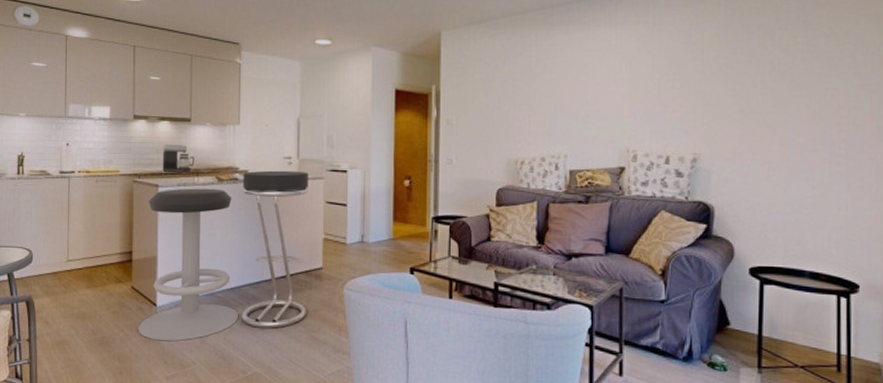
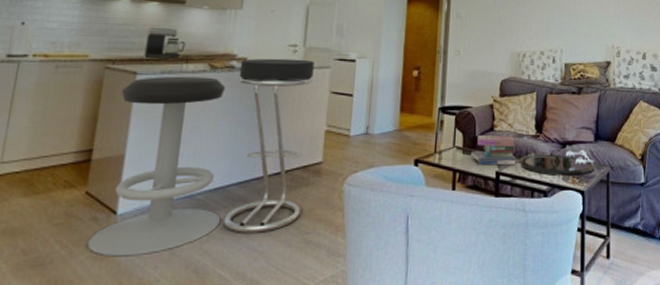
books: none [467,245,517,276] -> present [470,135,517,164]
decorative tray: none [521,263,605,290] -> present [521,150,594,176]

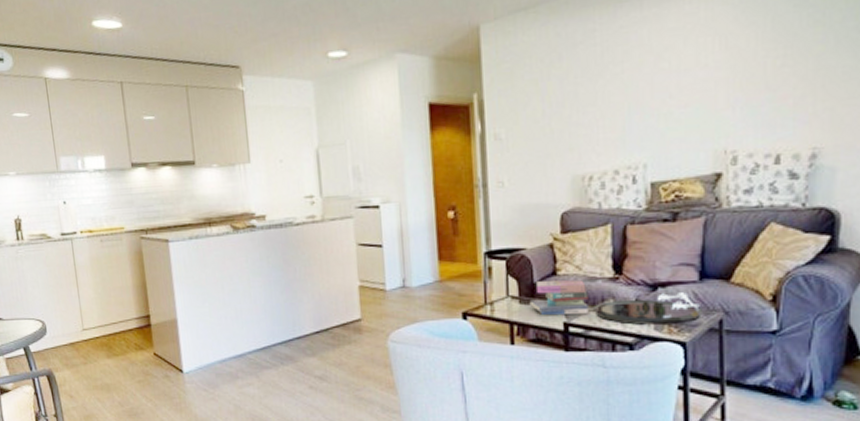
bar stool: present [87,76,226,257] -> none [159,239,274,409]
coffee maker: present [144,28,186,59] -> none [167,192,205,225]
bar stool: present [223,58,315,233] -> none [260,210,348,389]

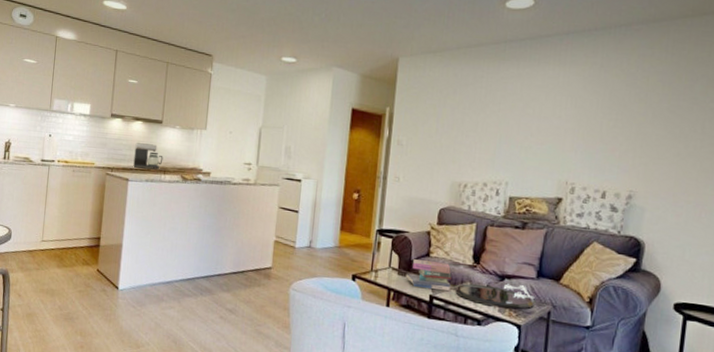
coffee maker: none [167,192,205,225] -> present [133,143,163,170]

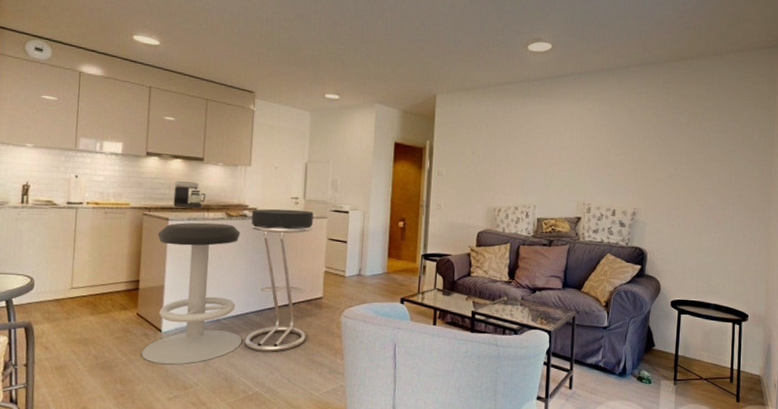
bar stool: none [99,184,194,323] -> present [141,222,243,365]
bar stool: none [194,173,266,320] -> present [245,208,314,352]
books: present [405,259,453,291] -> none [450,280,491,306]
decorative tray: present [455,284,535,310] -> none [494,295,562,318]

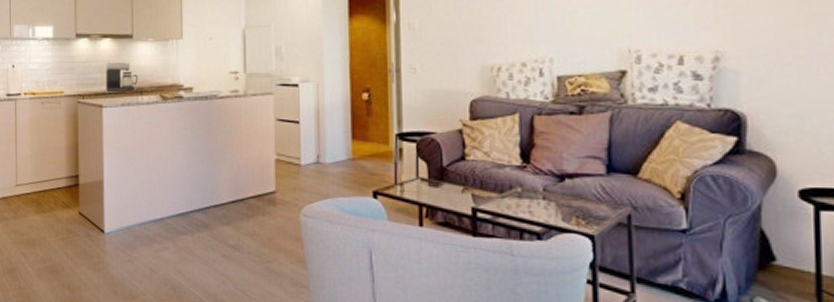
bar stool: present [141,222,243,365] -> none [86,108,189,271]
bar stool: present [245,208,314,352] -> none [187,86,260,258]

